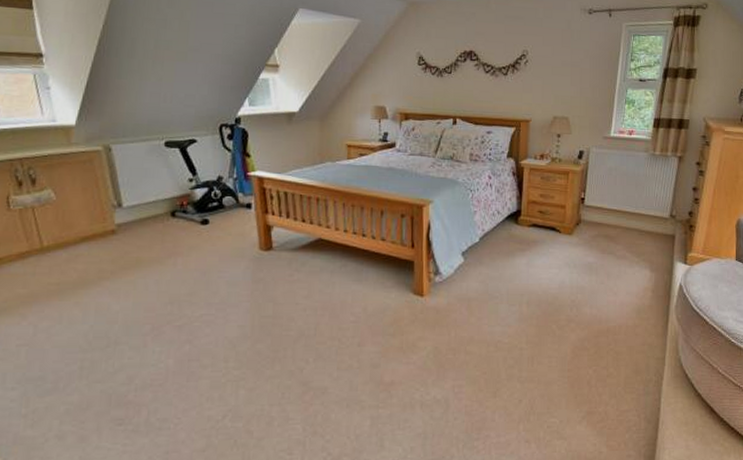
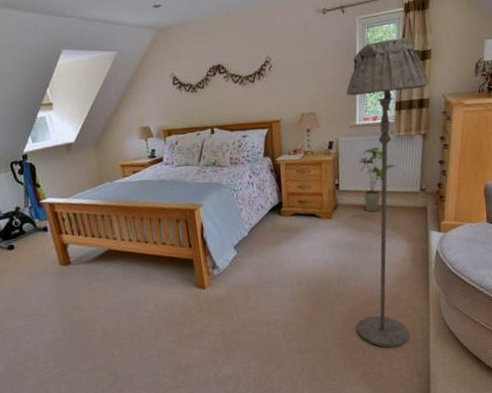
floor lamp: none [585,51,690,386] -> present [346,37,429,348]
house plant: none [609,163,648,233] -> present [359,146,397,212]

